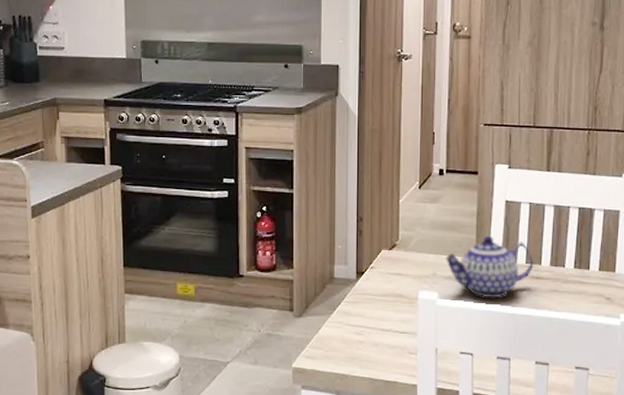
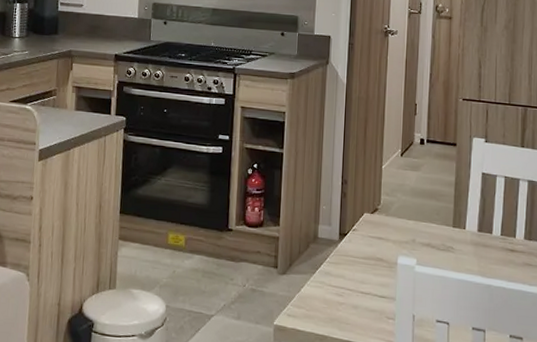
teapot: present [446,236,534,299] -> none [424,206,509,269]

